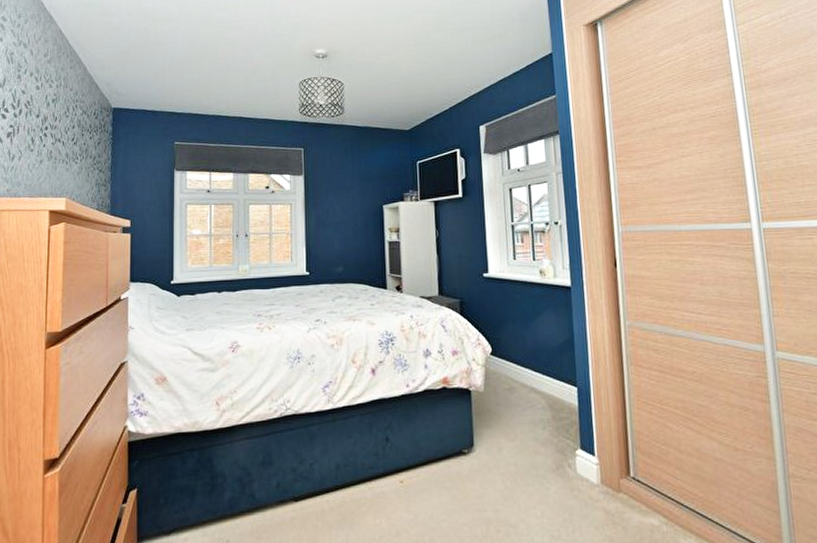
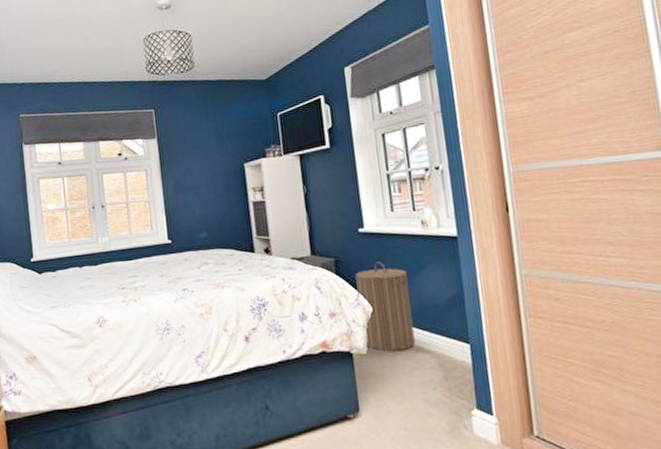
laundry hamper: none [478,305,529,390] -> present [355,262,415,351]

